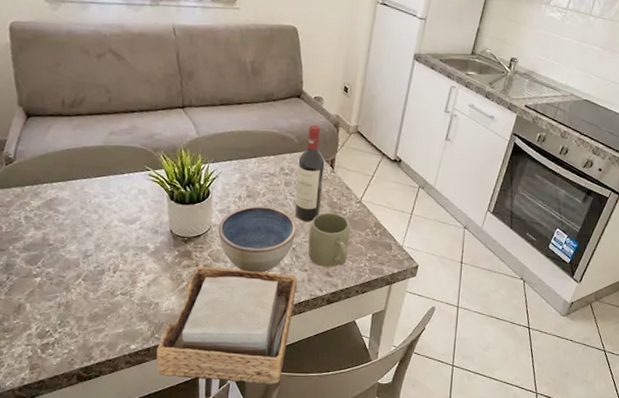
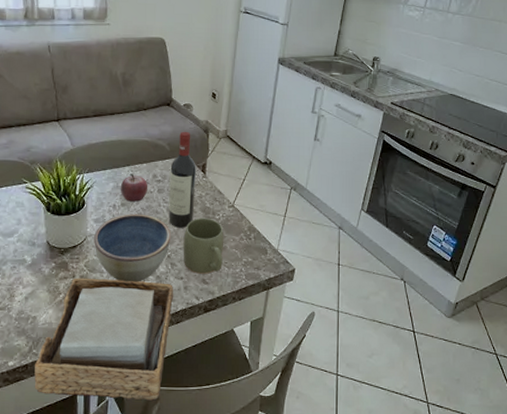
fruit: none [246,165,275,194] -> present [120,173,148,202]

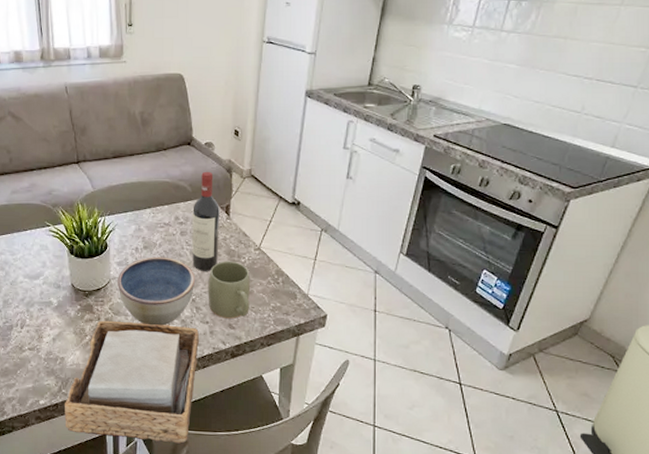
fruit: present [120,173,148,202] -> none [142,215,171,245]

